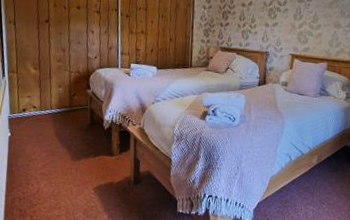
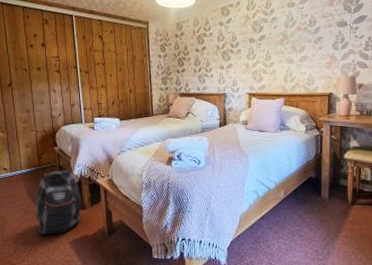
backpack: none [62,113,110,178] -> present [36,169,81,235]

